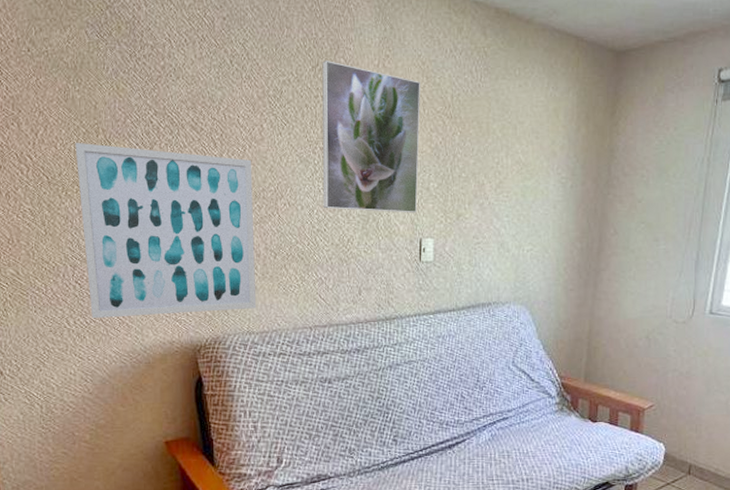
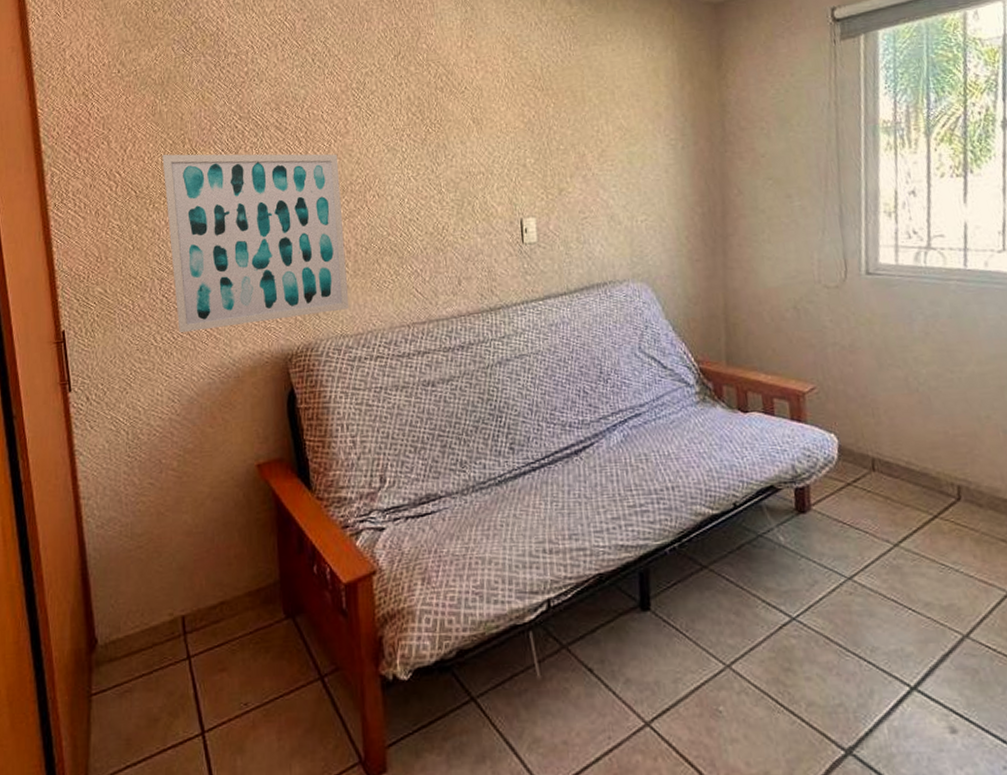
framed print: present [322,61,420,213] -> none [404,47,515,197]

